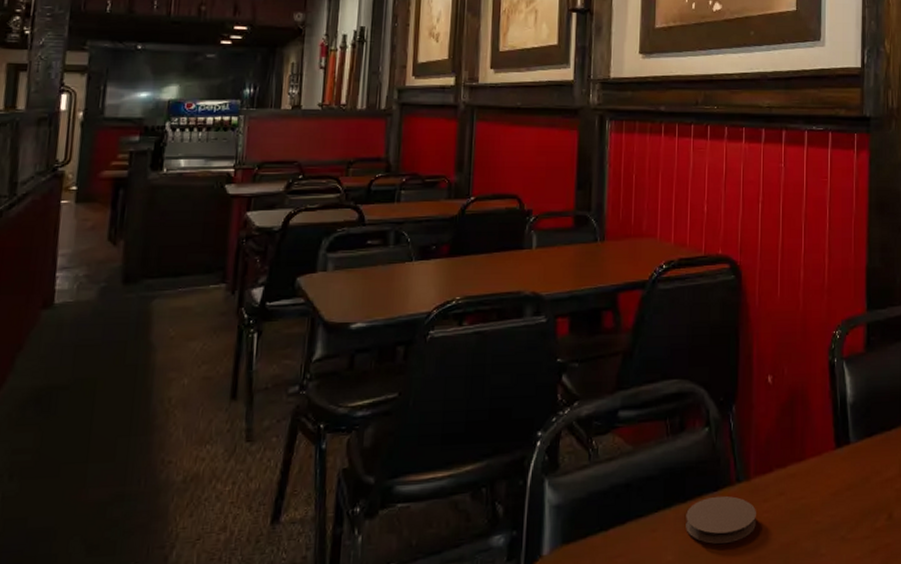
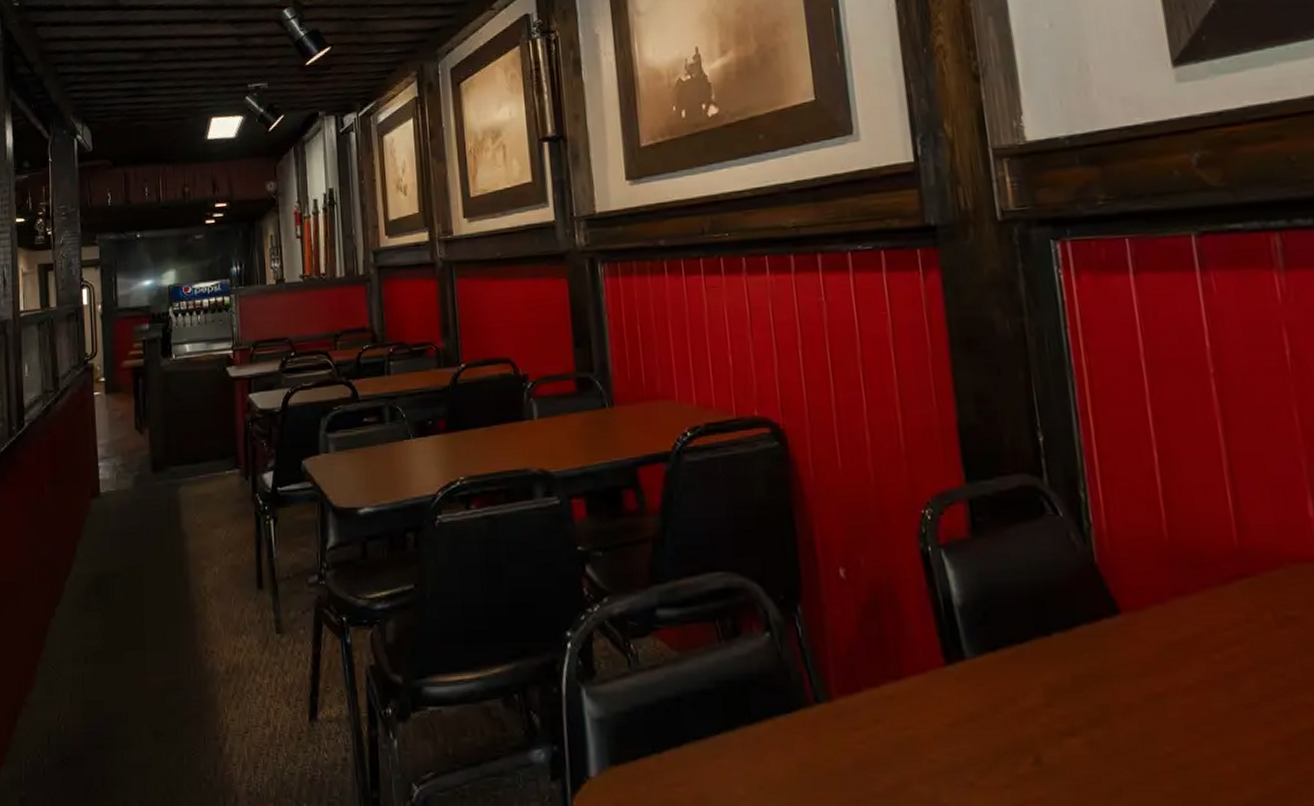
coaster: present [686,495,756,544] -> none [755,719,848,779]

